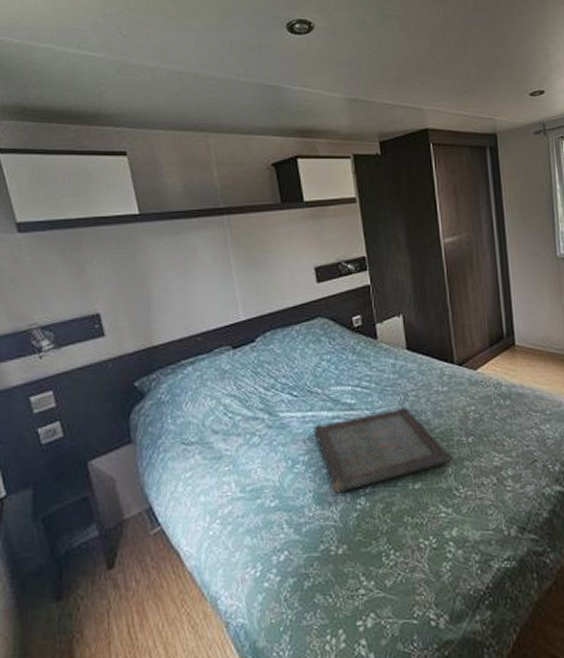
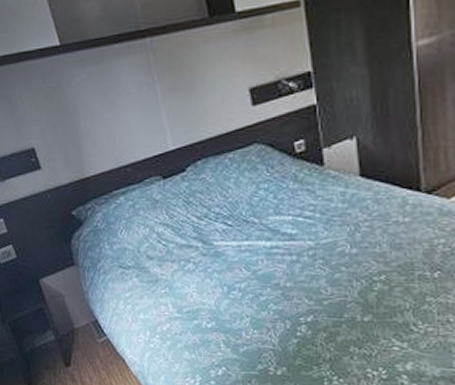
serving tray: present [313,407,452,493] -> none [250,239,411,320]

